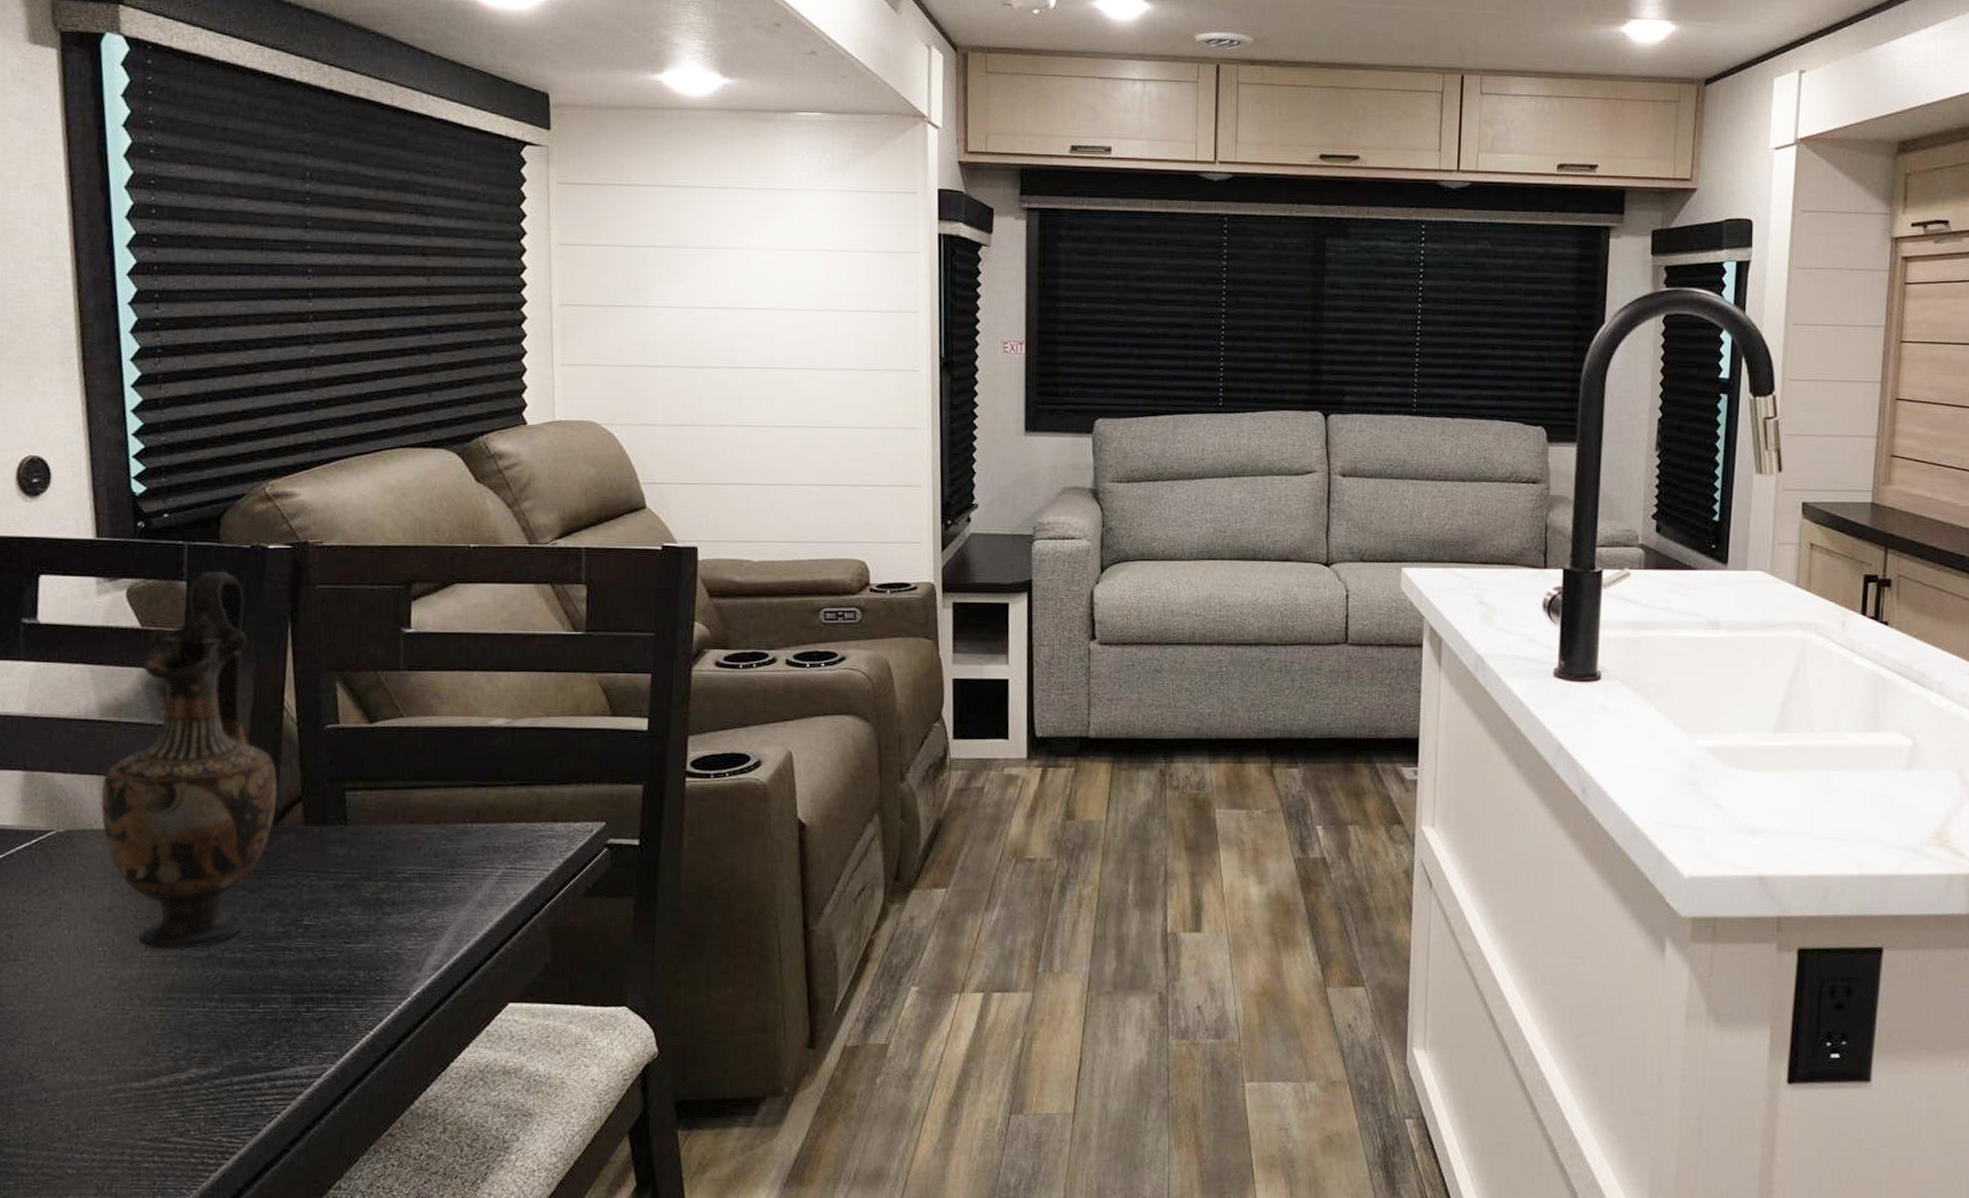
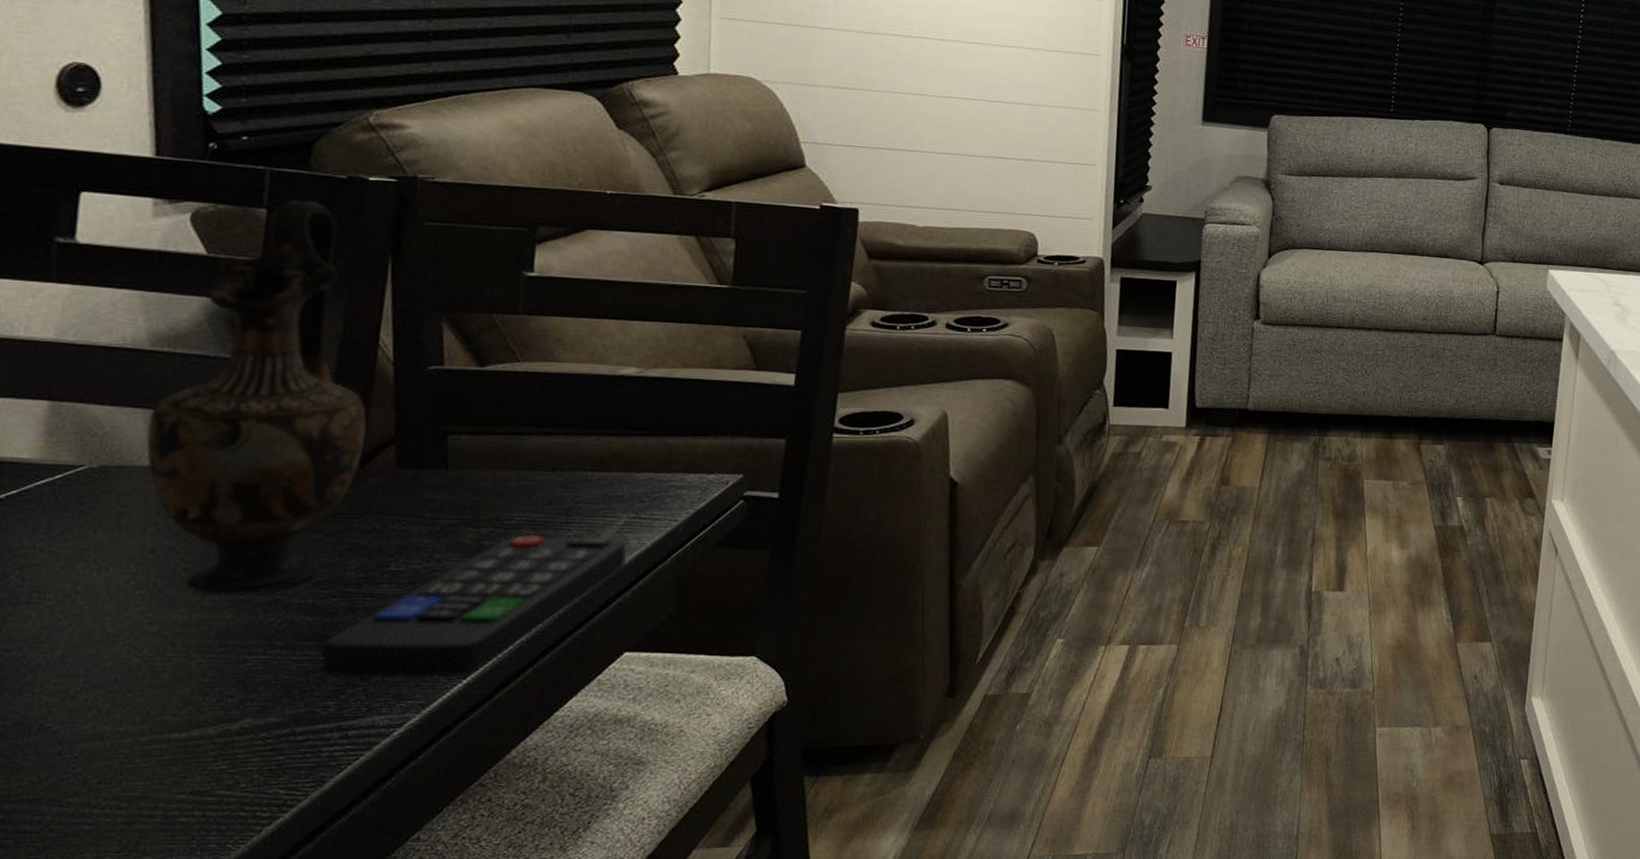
remote control: none [250,886,506,1029] -> present [321,534,628,678]

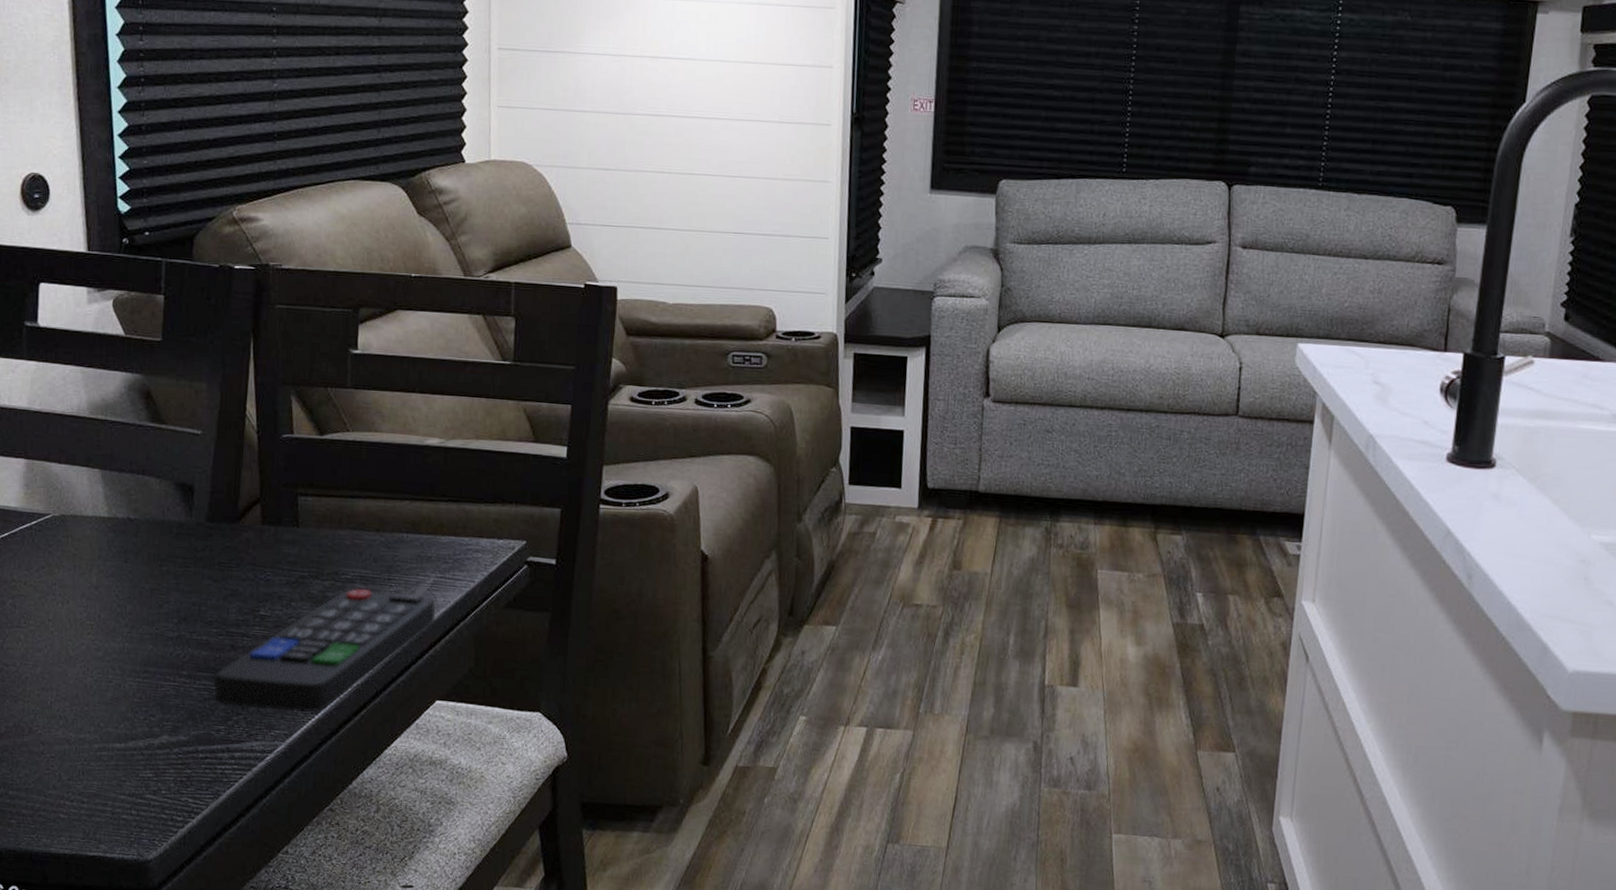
vase: present [146,199,367,595] -> none [90,287,240,629]

